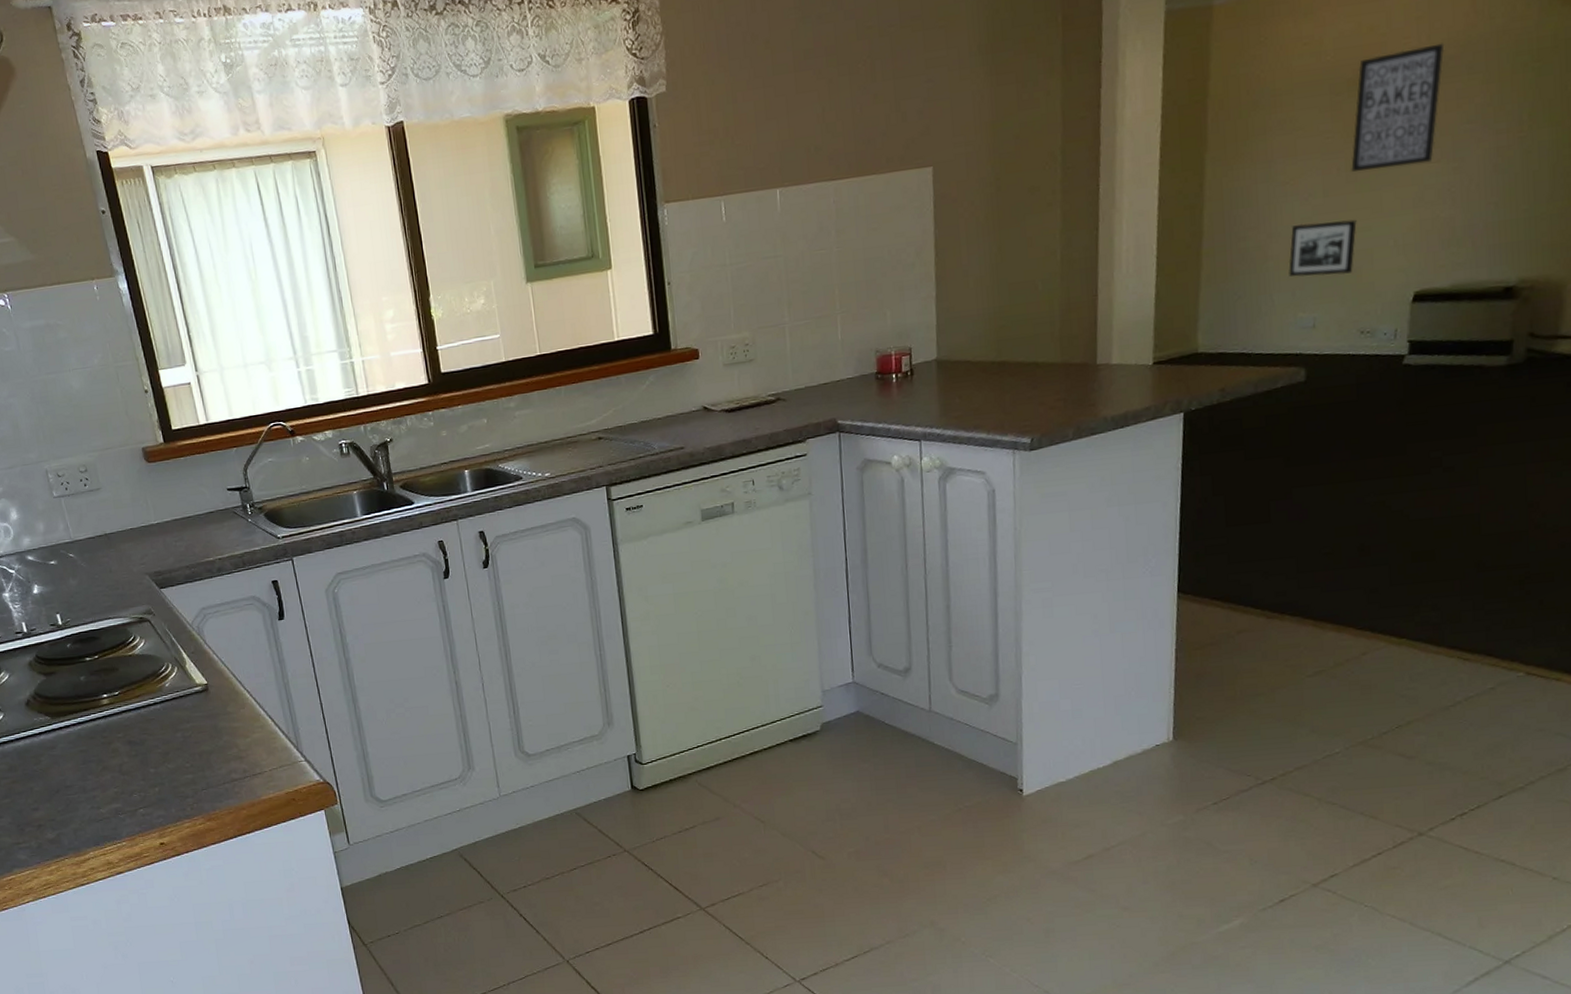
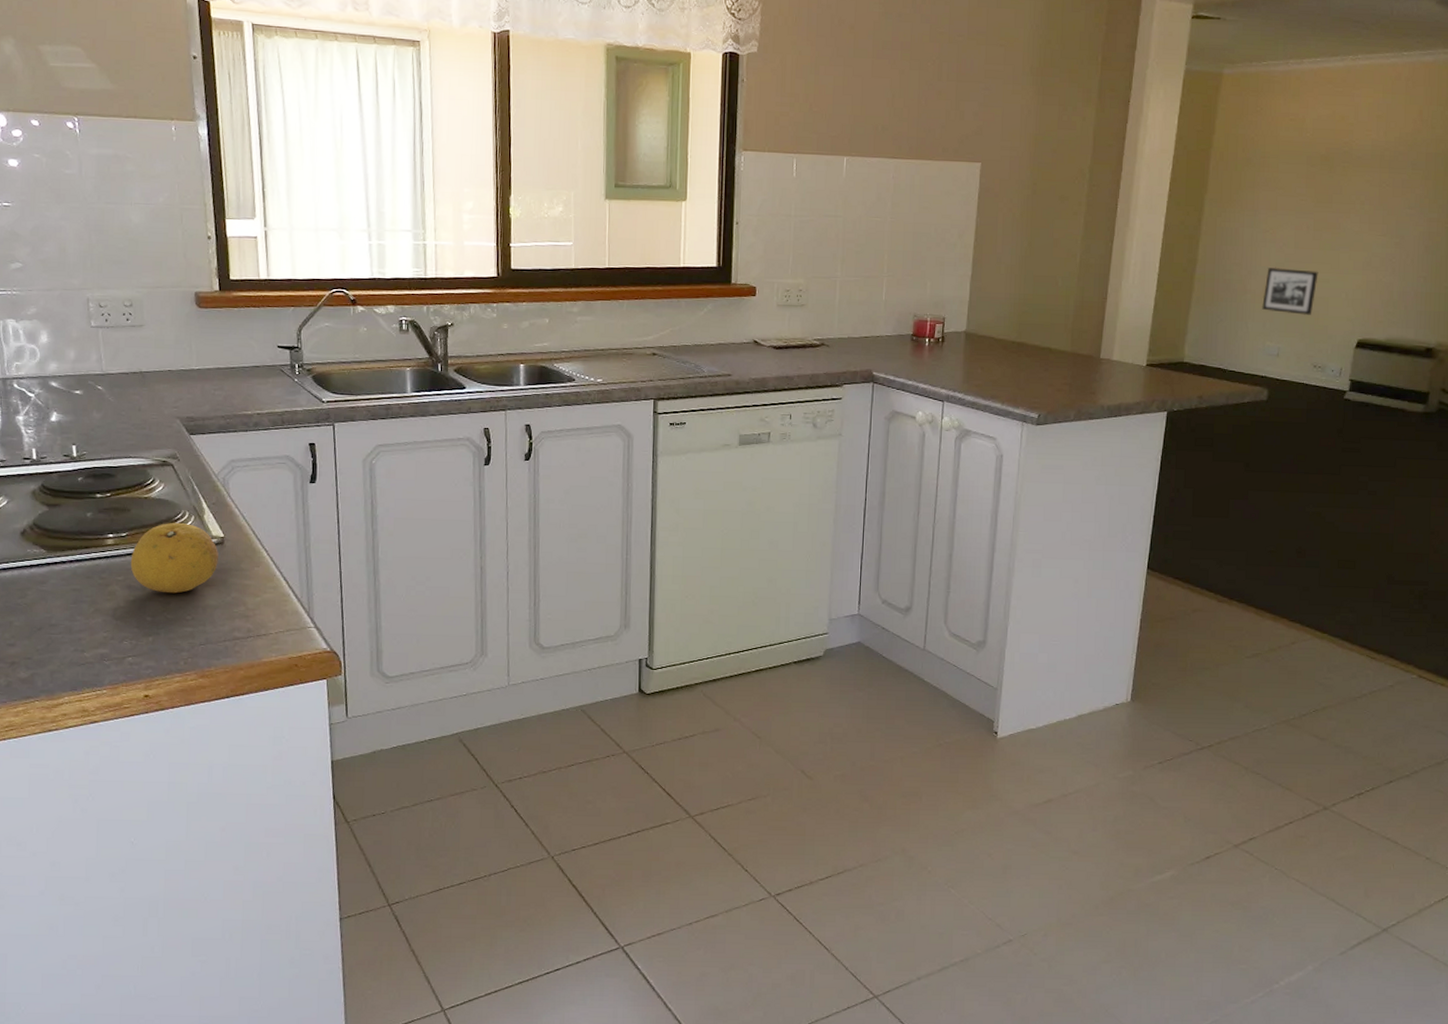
fruit: none [126,675,206,744] -> present [130,522,218,594]
wall art: present [1351,43,1445,173] -> none [1318,140,1397,235]

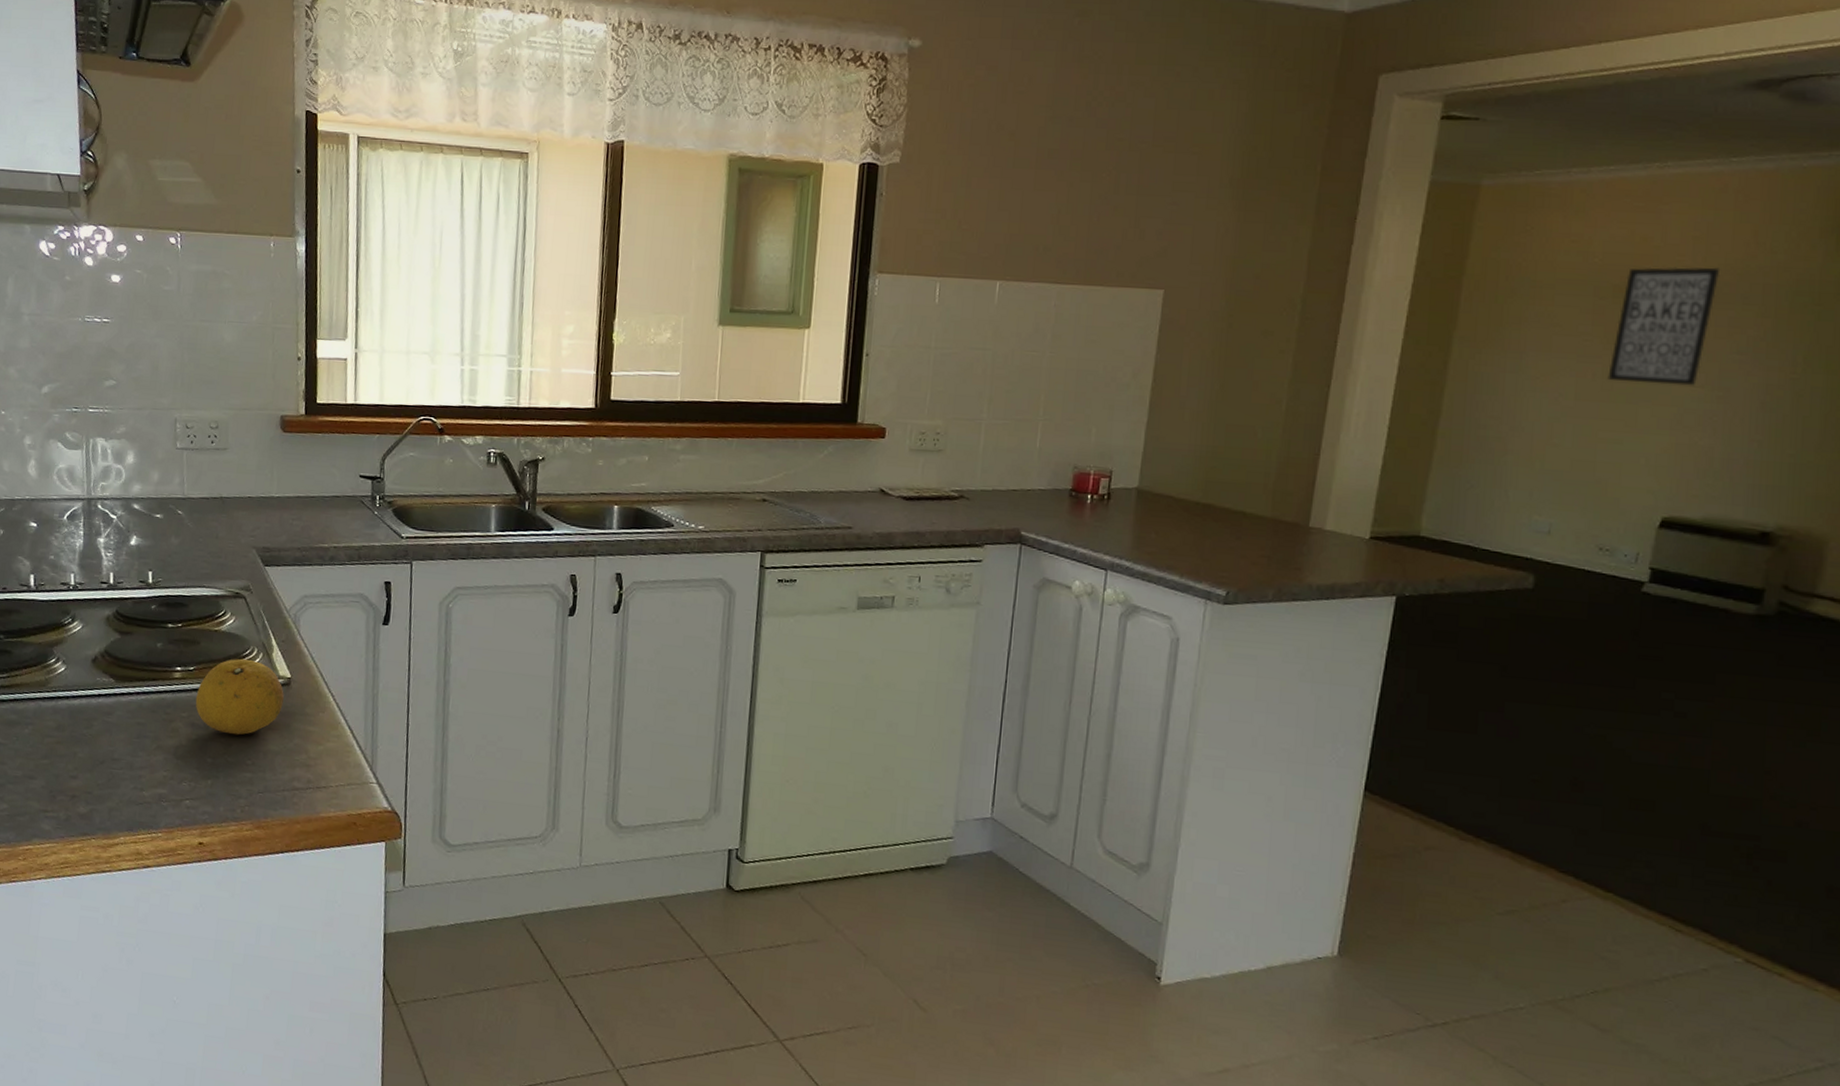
picture frame: present [1262,267,1318,315] -> none [1528,422,1608,484]
wall art: none [1318,140,1397,235] -> present [1607,267,1721,386]

